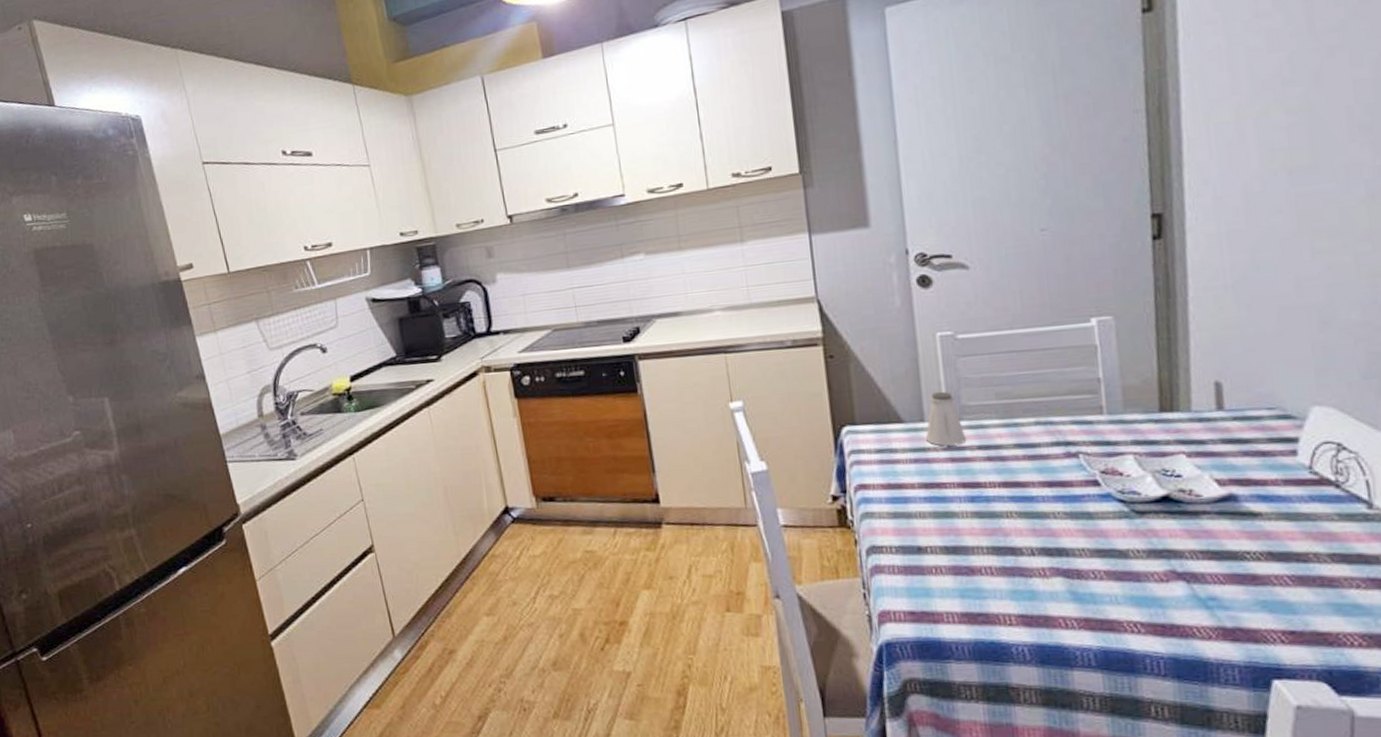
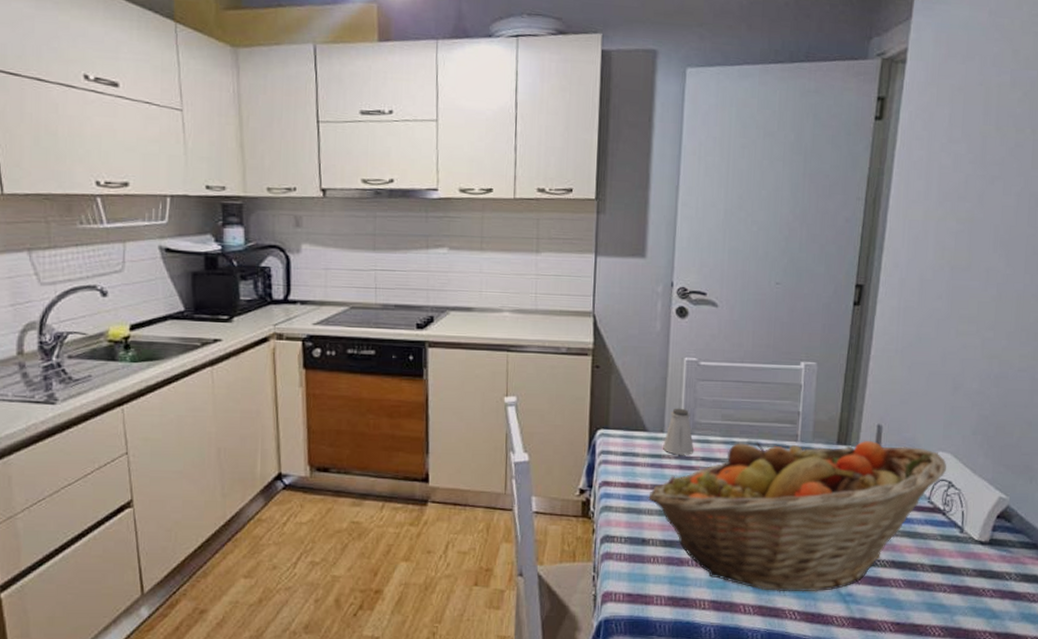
fruit basket: none [916,403,1330,600] -> present [647,440,947,592]

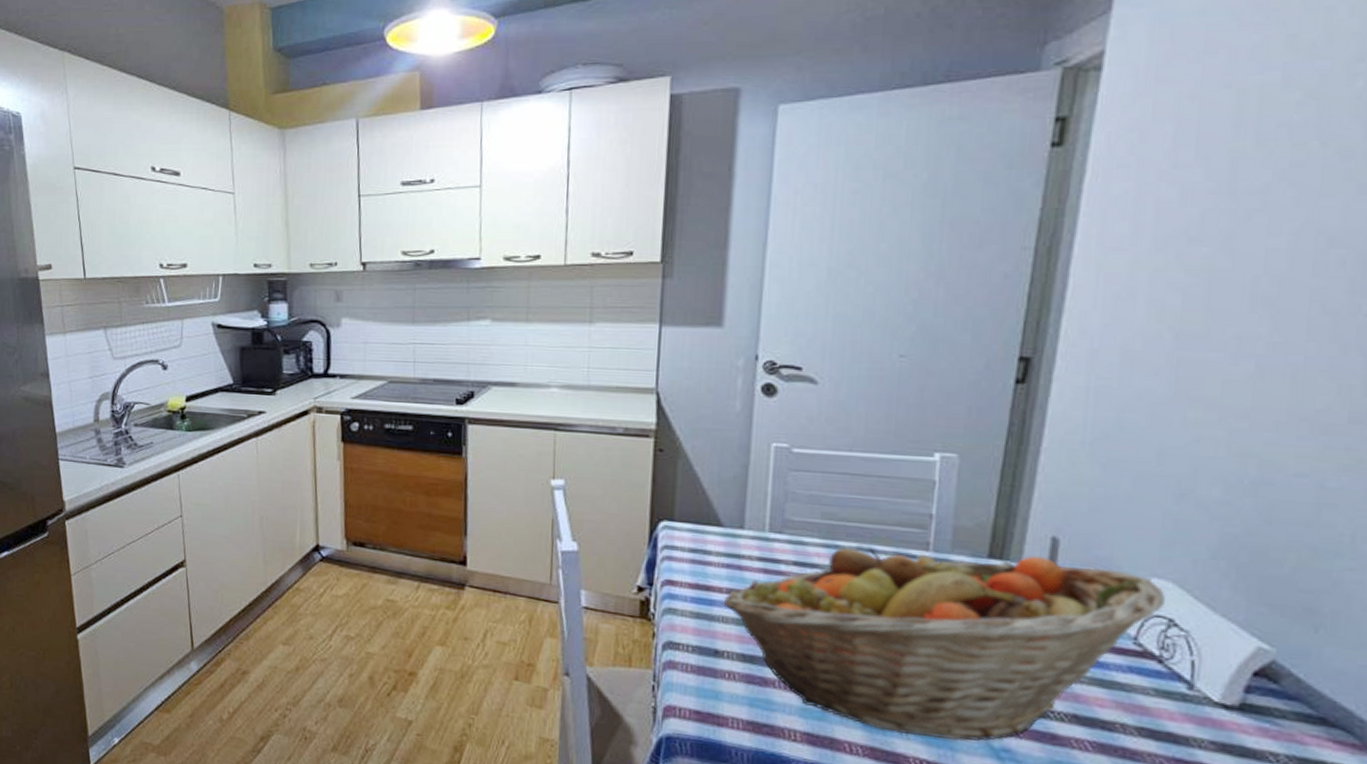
saltshaker: present [663,408,694,455] -> none [742,501,784,558]

